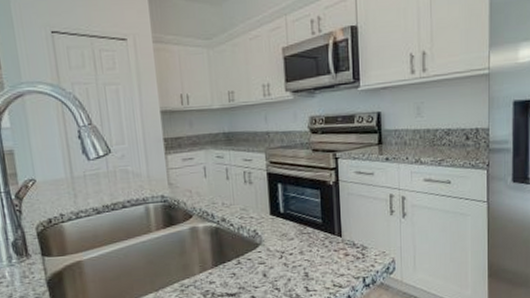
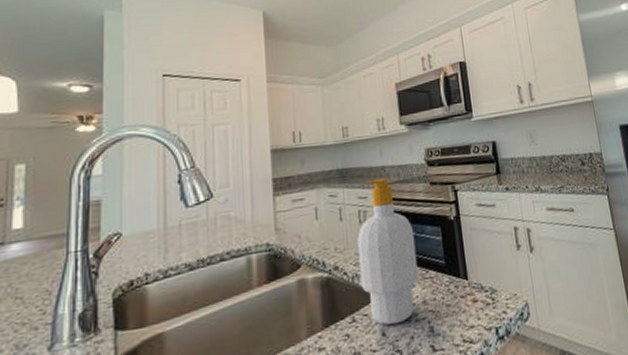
soap bottle: none [242,142,297,269] -> present [357,177,419,326]

